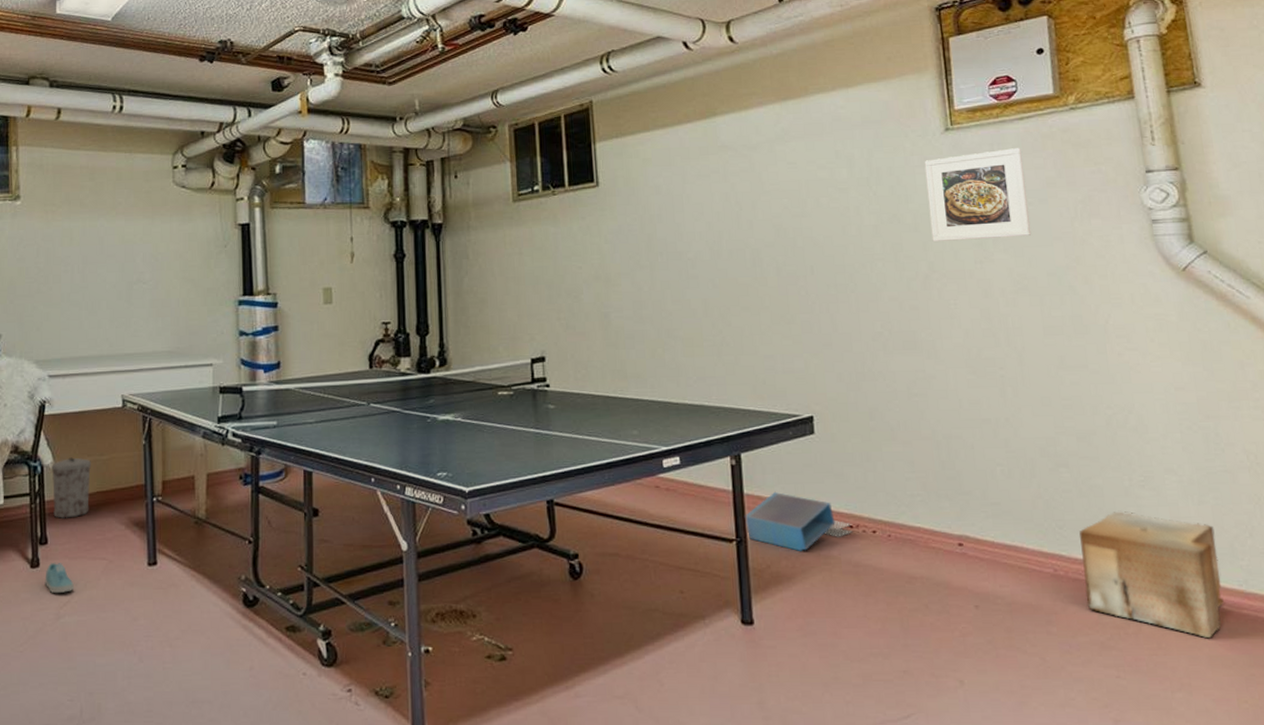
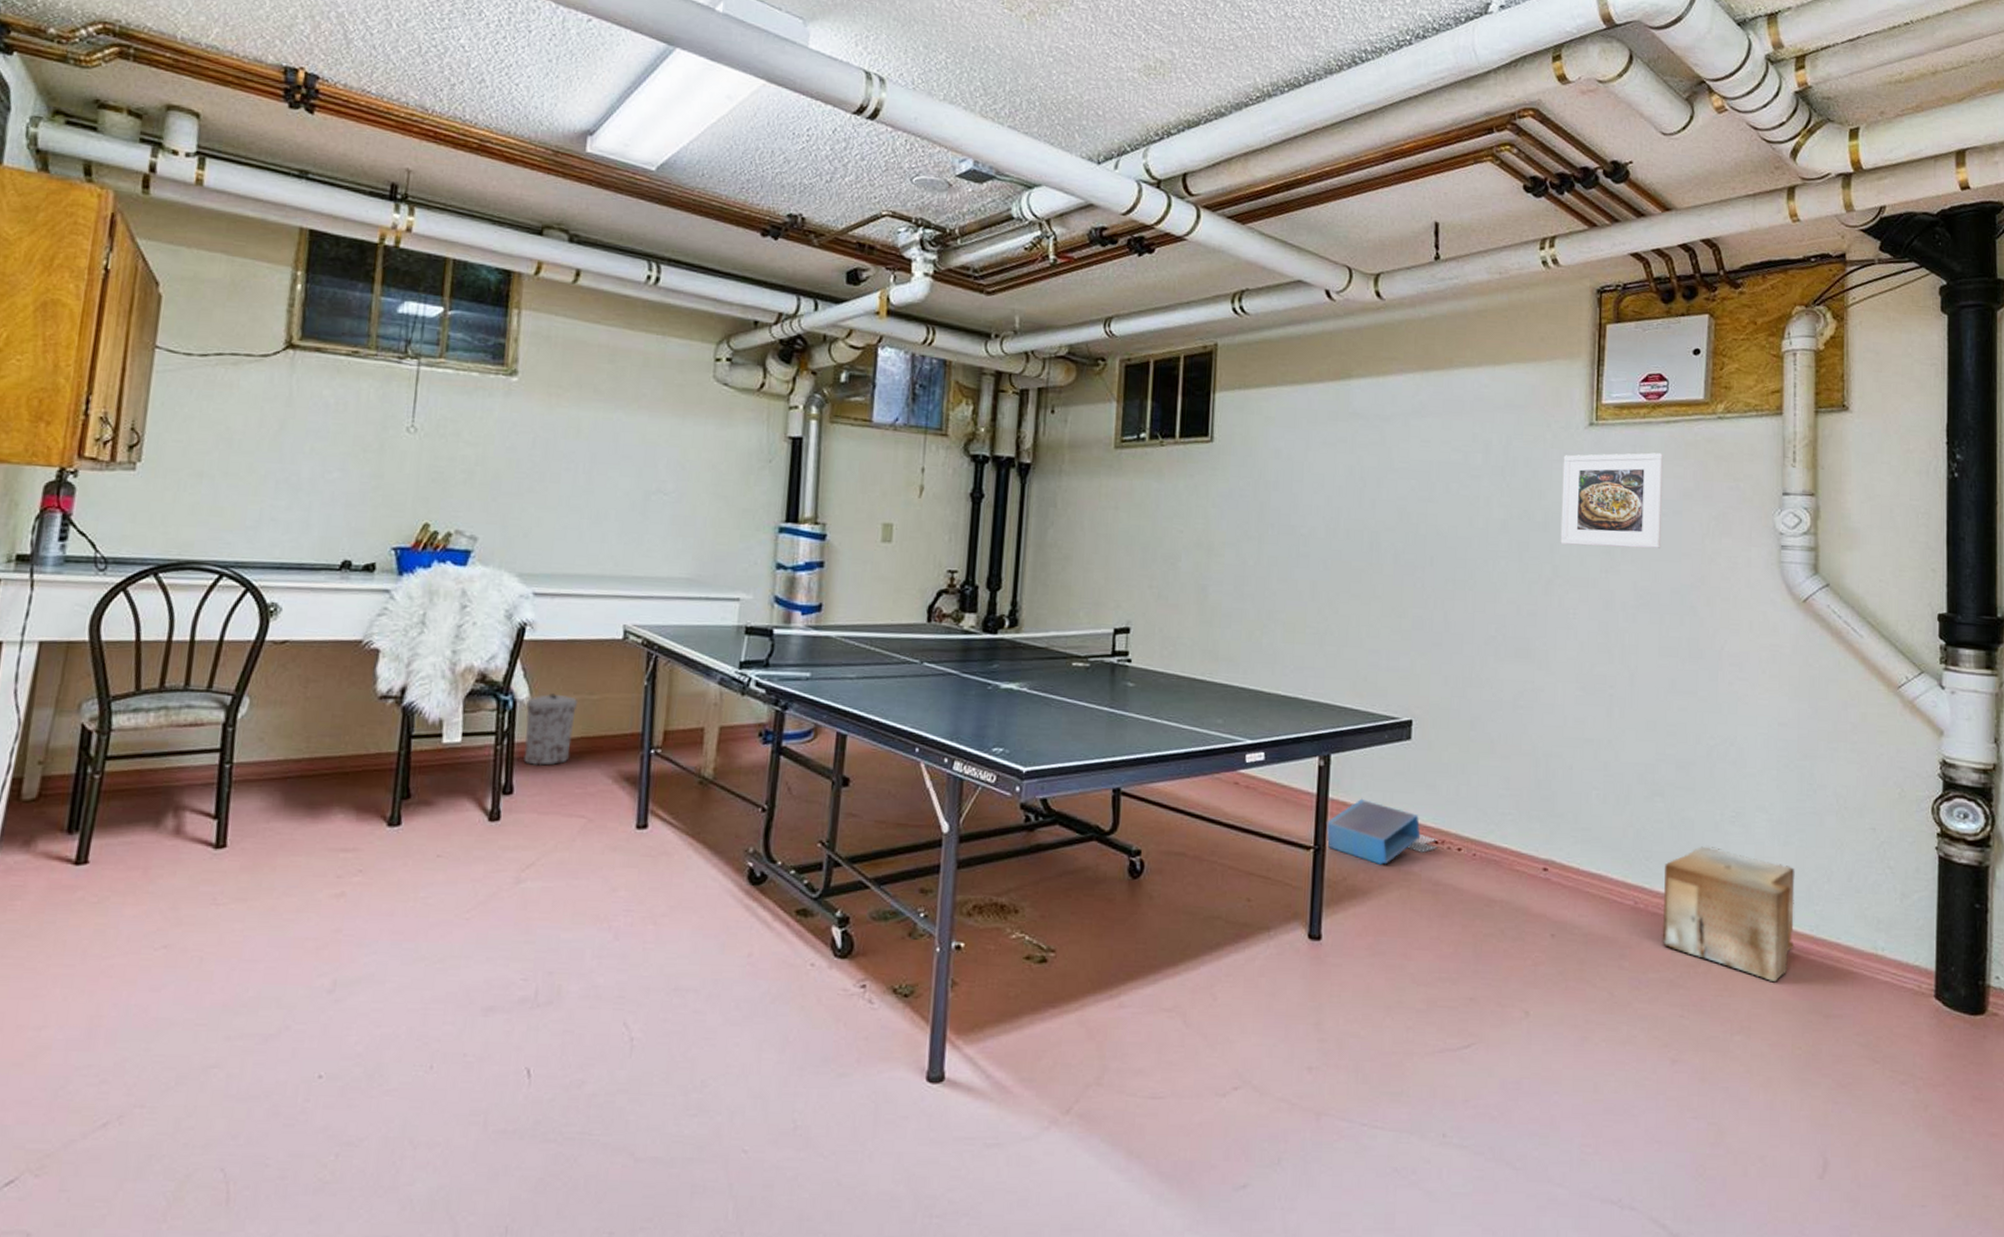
sneaker: present [45,563,75,593] -> none [504,817,543,853]

